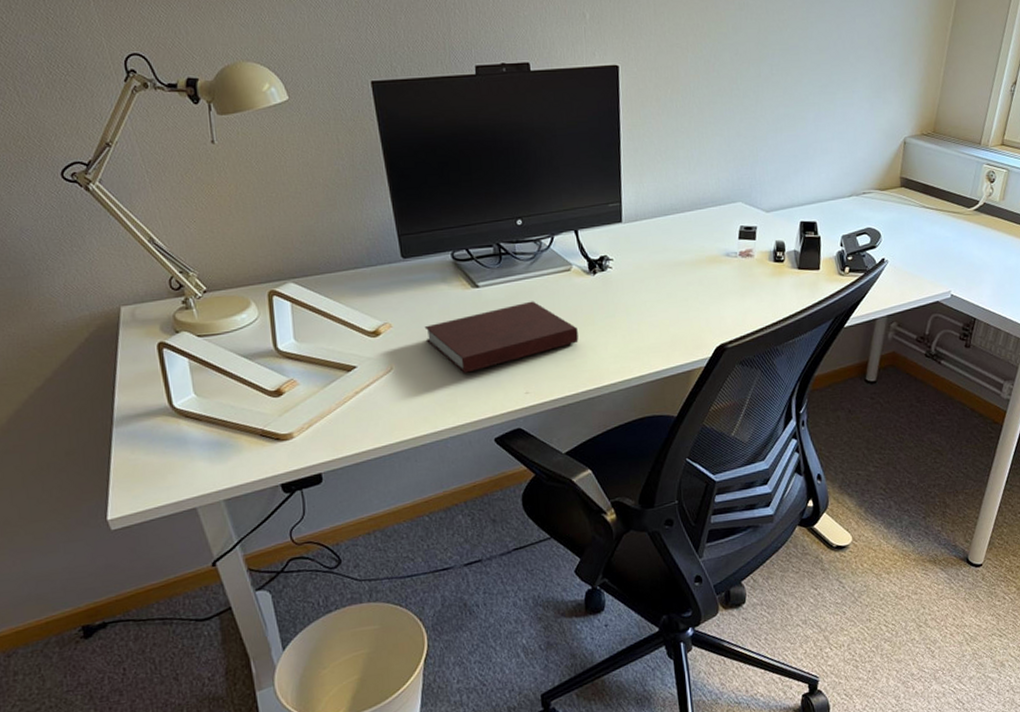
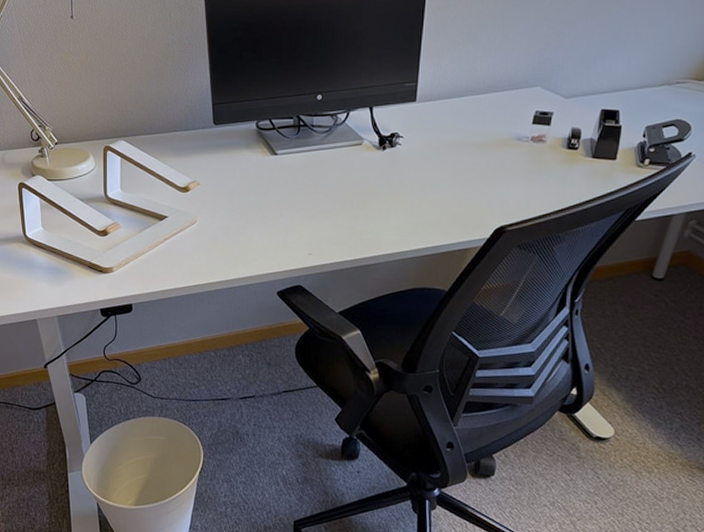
notebook: present [424,301,579,373] -> none [227,171,362,231]

